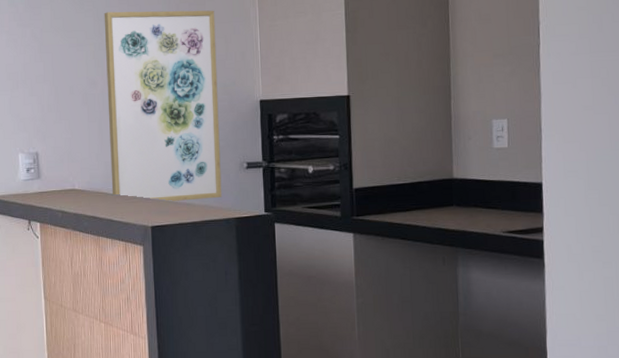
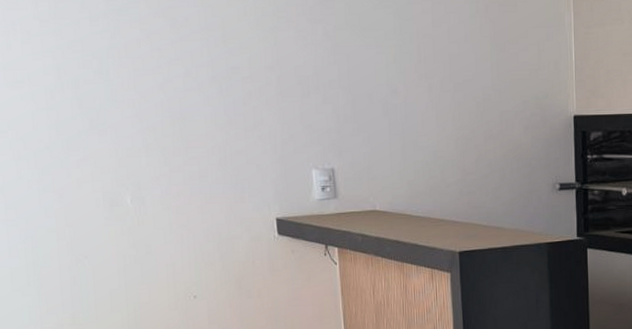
wall art: present [104,10,222,203] -> none [405,9,533,226]

